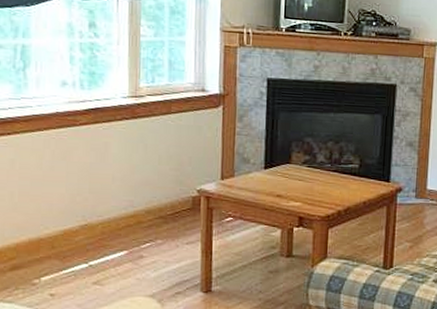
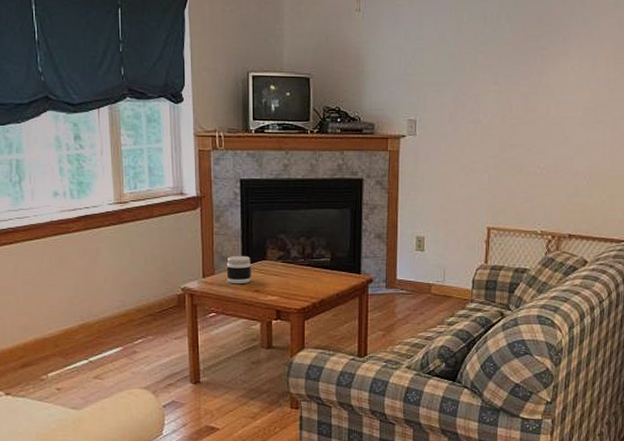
jar: none [247,157,275,188] -> present [226,255,252,284]

